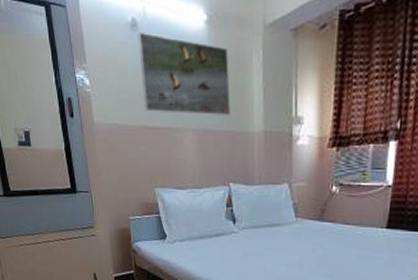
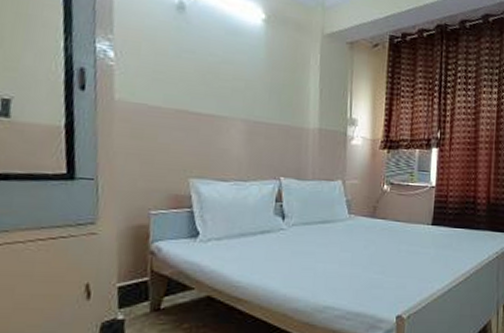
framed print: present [138,32,231,115] -> none [184,15,286,110]

